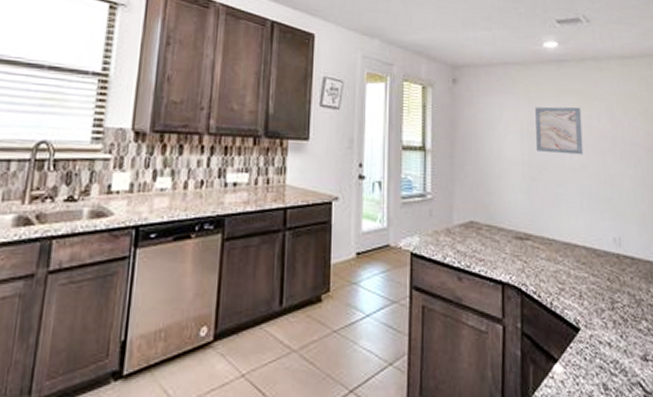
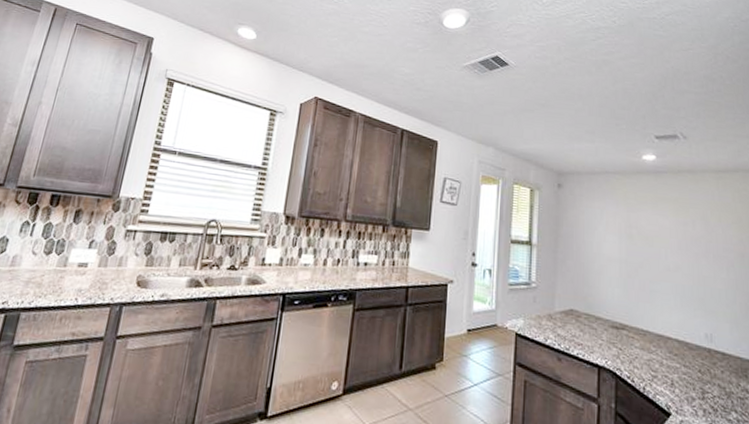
wall art: present [535,106,584,155] -> none [633,212,678,257]

